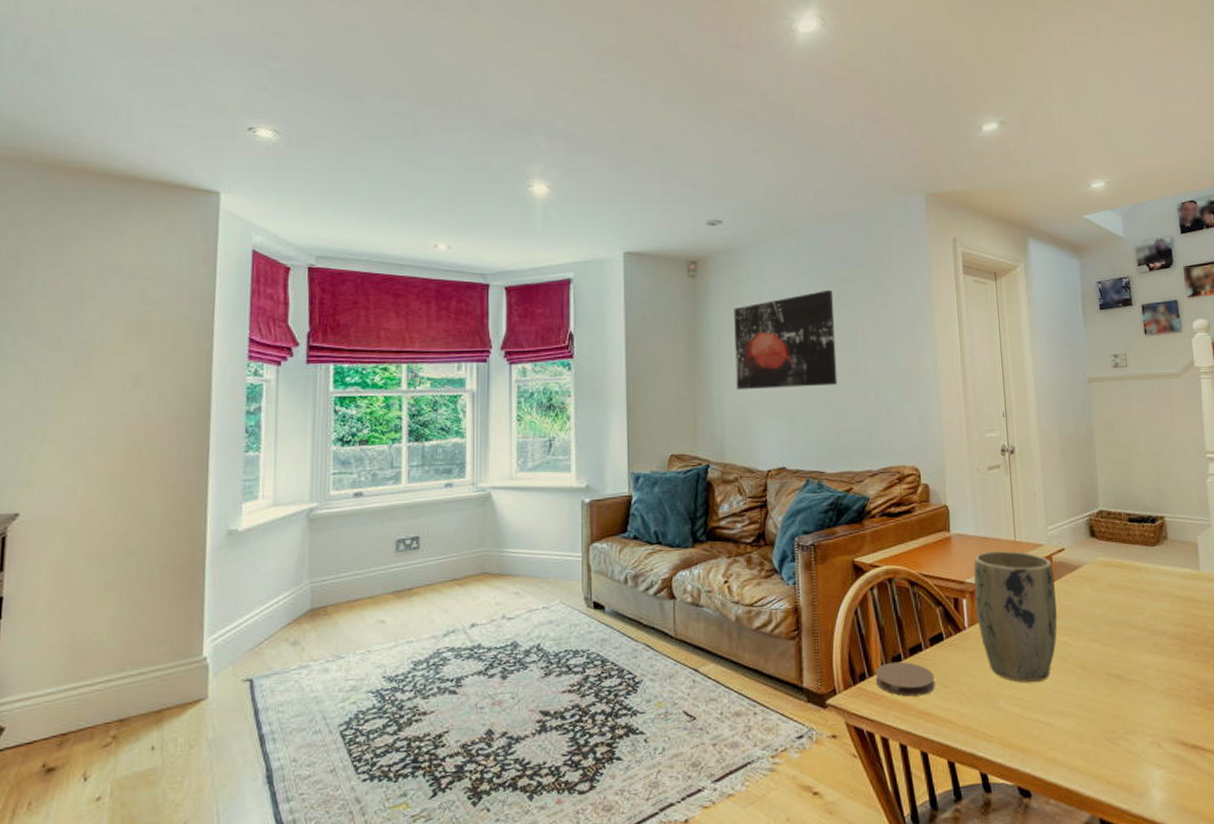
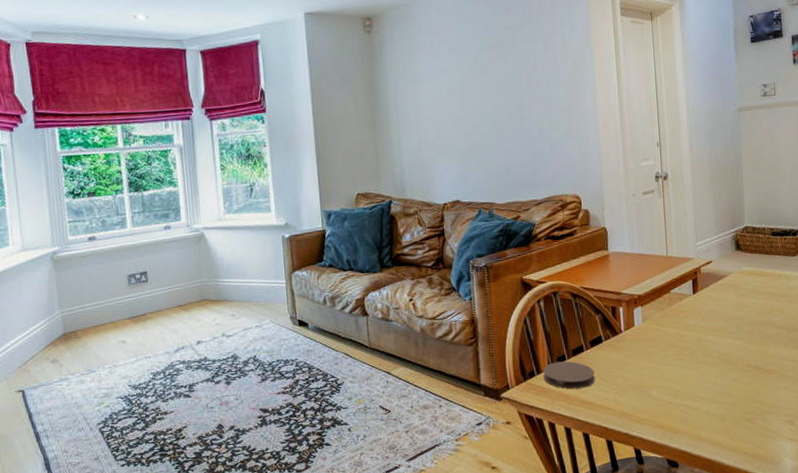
wall art: present [734,289,838,390] -> none [407,37,505,134]
plant pot: present [973,550,1057,682] -> none [629,264,704,375]

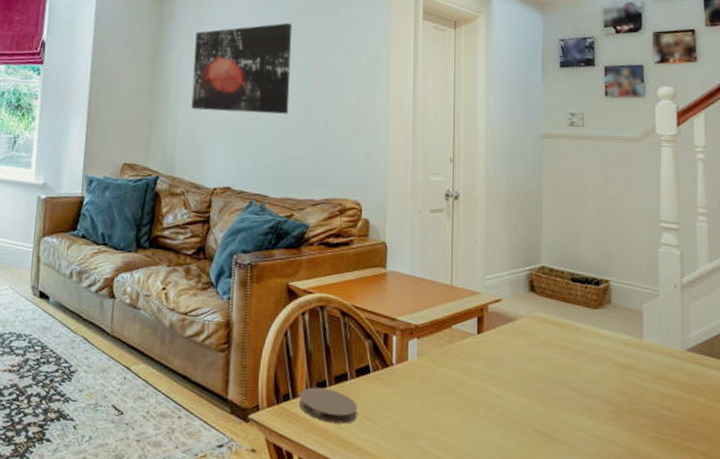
wall art: none [407,37,505,134] -> present [191,22,293,114]

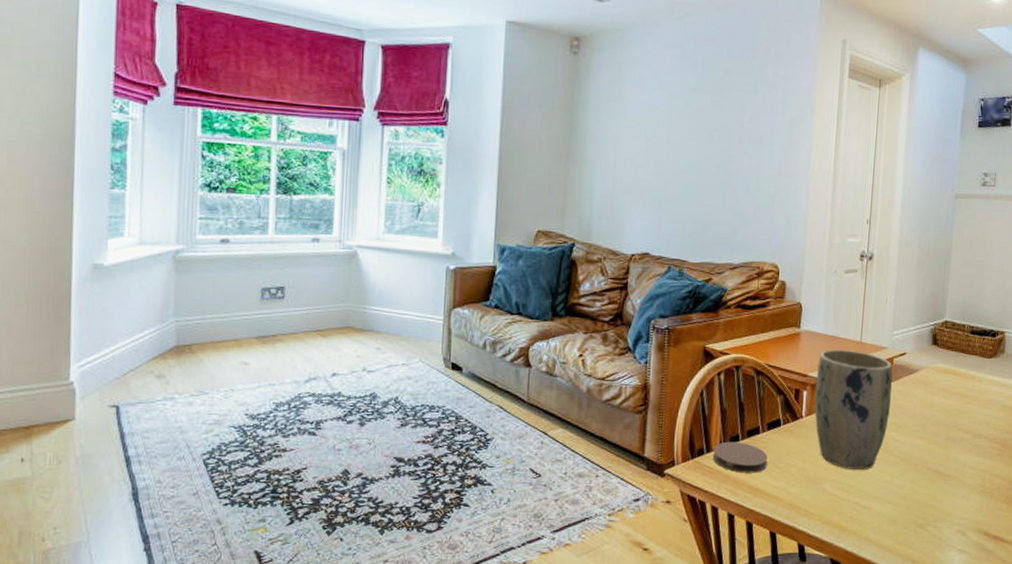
wall art: present [191,22,293,114] -> none [609,80,716,177]
plant pot: none [405,292,488,427] -> present [814,349,893,469]

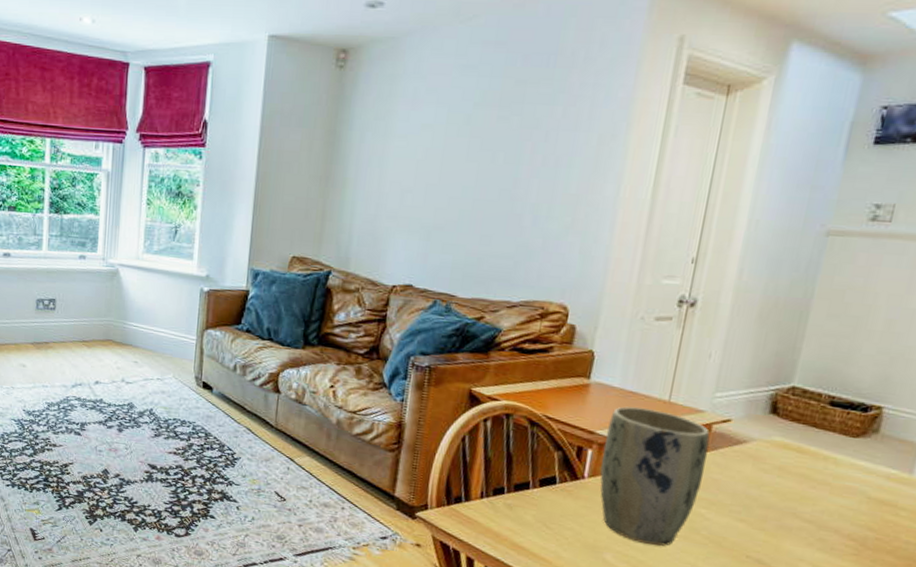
coaster: present [713,441,768,473] -> none [472,492,538,530]

